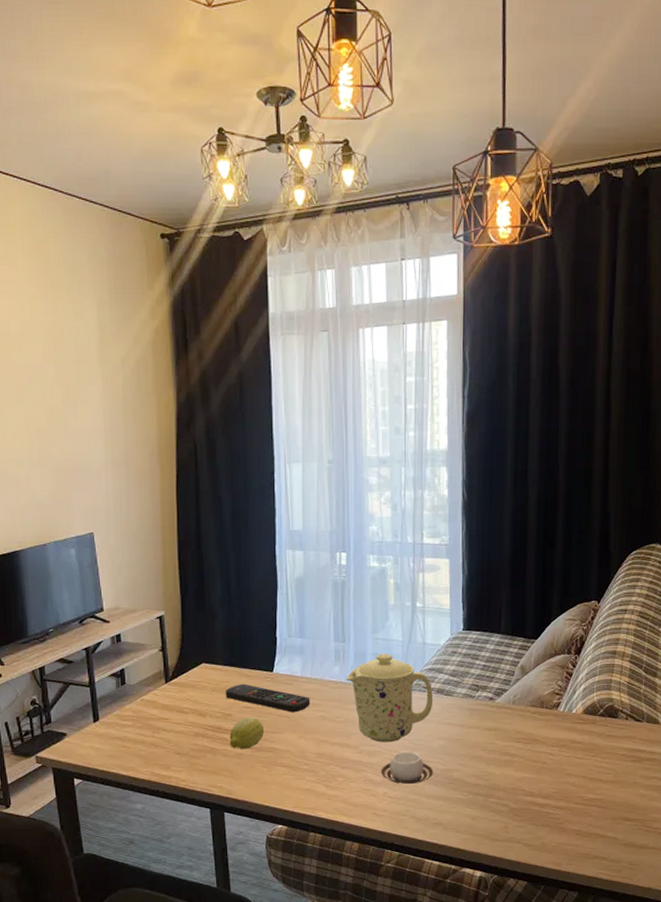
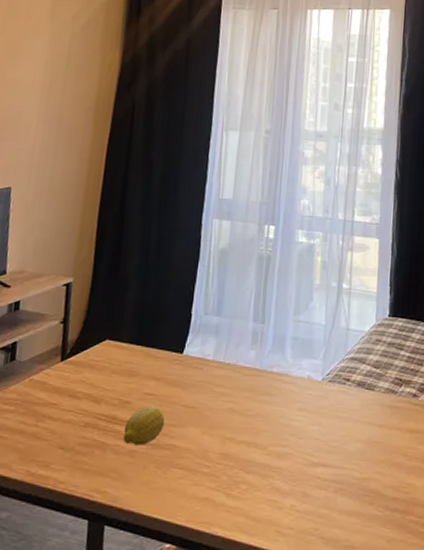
remote control: present [225,684,310,713] -> none [126,366,220,403]
mug: present [345,654,434,743] -> none [261,338,354,443]
cup: present [380,752,434,785] -> none [289,455,349,496]

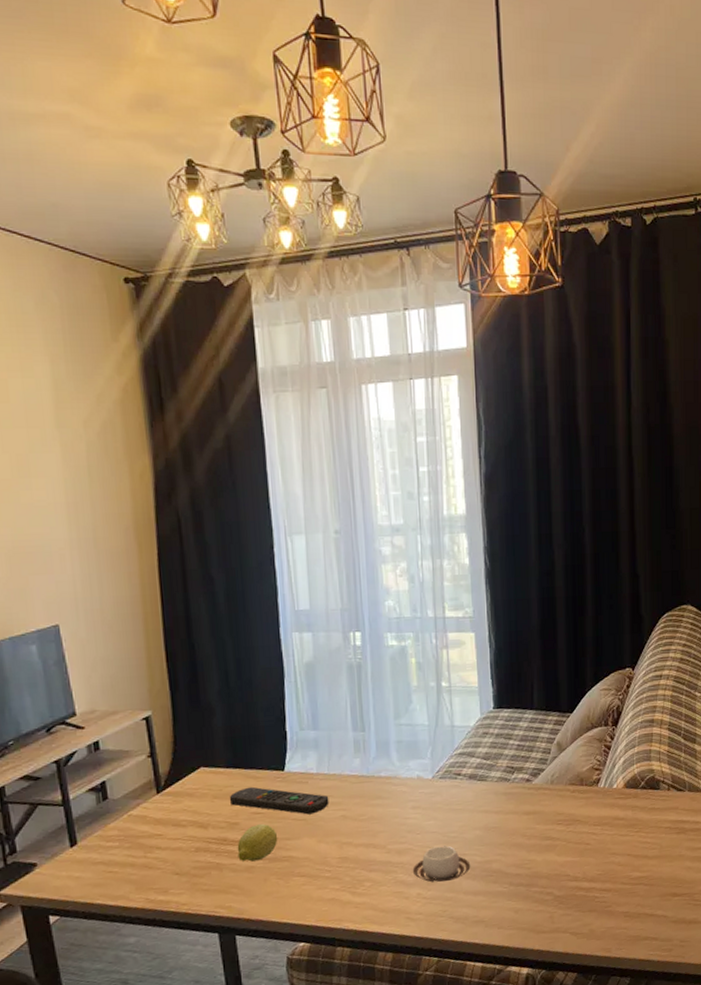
remote control: none [126,366,220,403] -> present [229,786,329,815]
cup: none [289,455,349,496] -> present [412,845,471,883]

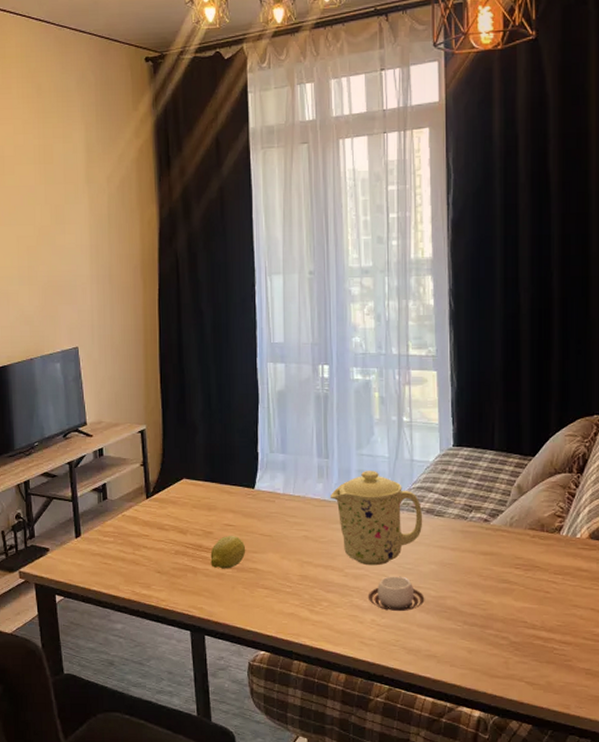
remote control: present [229,786,329,815] -> none [206,500,293,531]
mug: none [368,740,466,839] -> present [329,471,423,566]

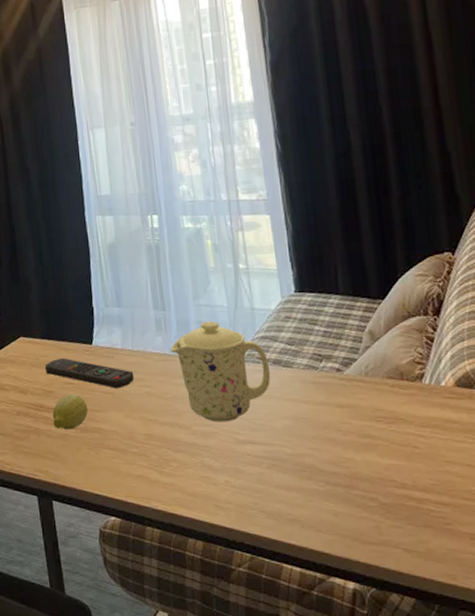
remote control: none [206,500,293,531] -> present [44,358,135,389]
cup: present [367,576,425,612] -> none [219,433,281,472]

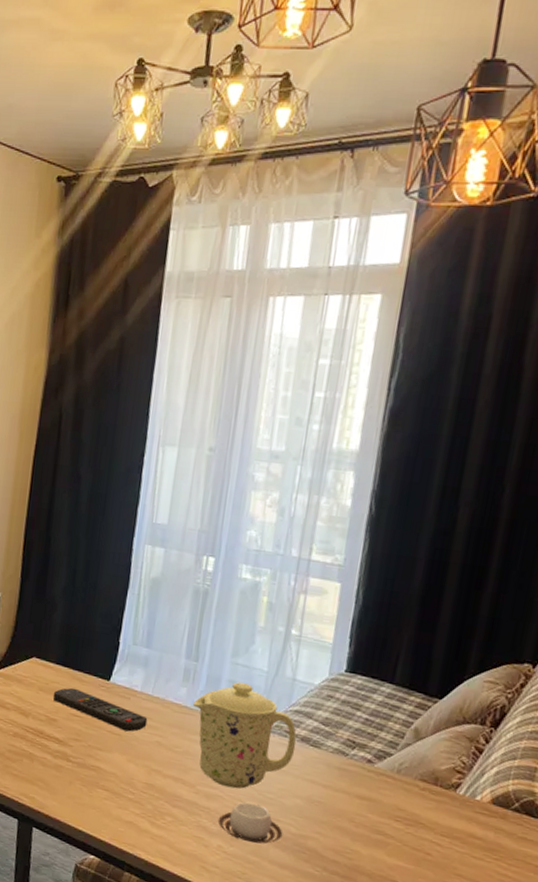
fruit: present [52,393,88,430] -> none [49,726,91,763]
cup: none [219,433,281,472] -> present [217,802,283,844]

